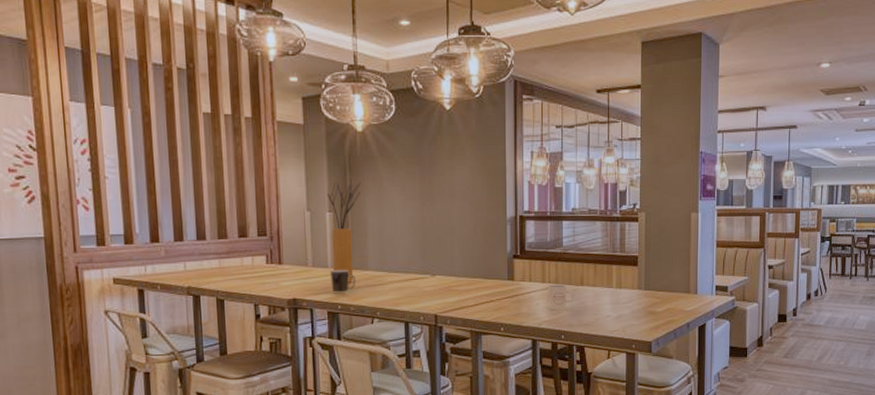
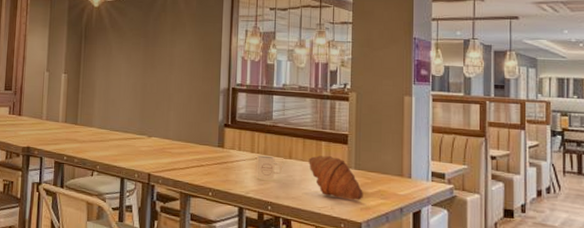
vase: present [328,179,361,284] -> none [63,47,93,138]
mug: present [329,269,356,294] -> none [59,124,81,147]
croissant: none [600,279,653,321] -> present [309,155,363,200]

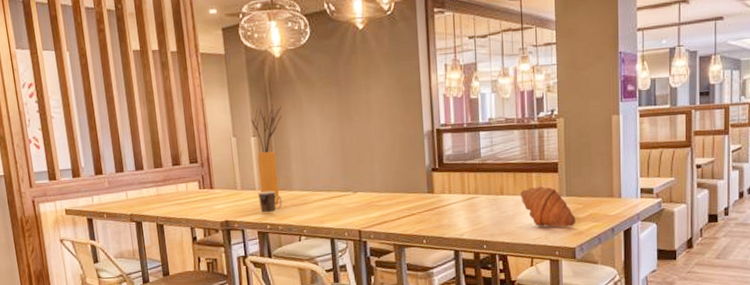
mug: none [59,124,81,147] -> present [257,190,282,215]
vase: none [63,47,93,138] -> present [251,104,282,204]
mug: present [255,155,283,182] -> none [467,194,496,221]

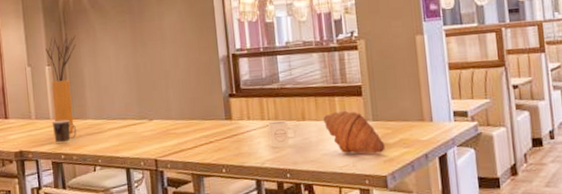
mug: none [467,194,496,221] -> present [267,120,298,149]

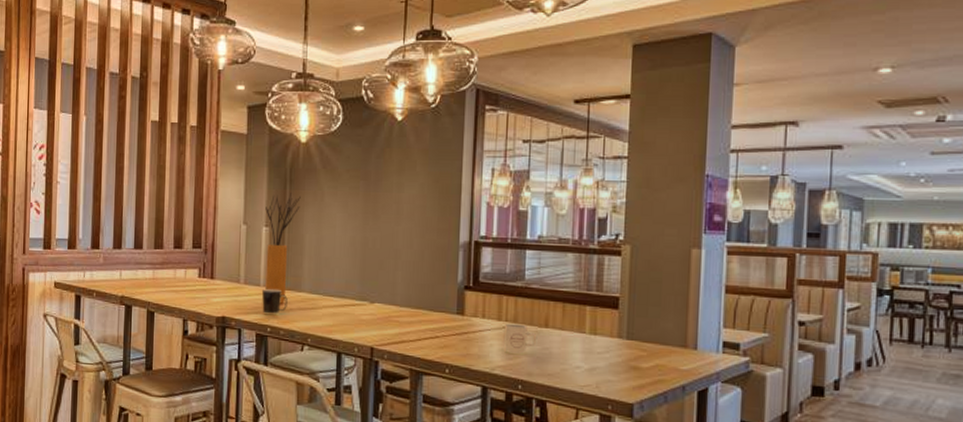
croissant: present [323,111,385,154] -> none [569,323,637,377]

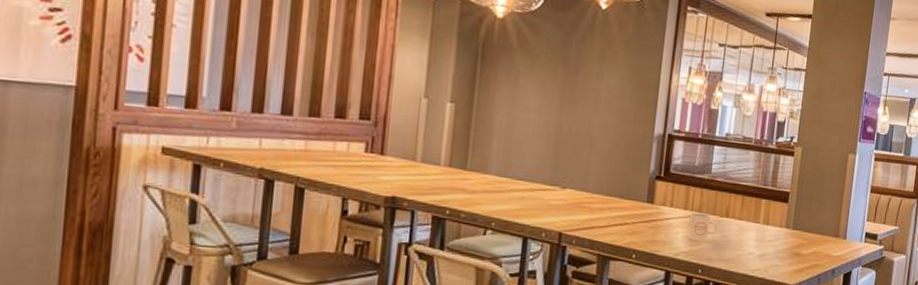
mug: present [261,288,288,316] -> none [440,168,471,198]
vase: present [265,193,301,305] -> none [446,69,493,187]

